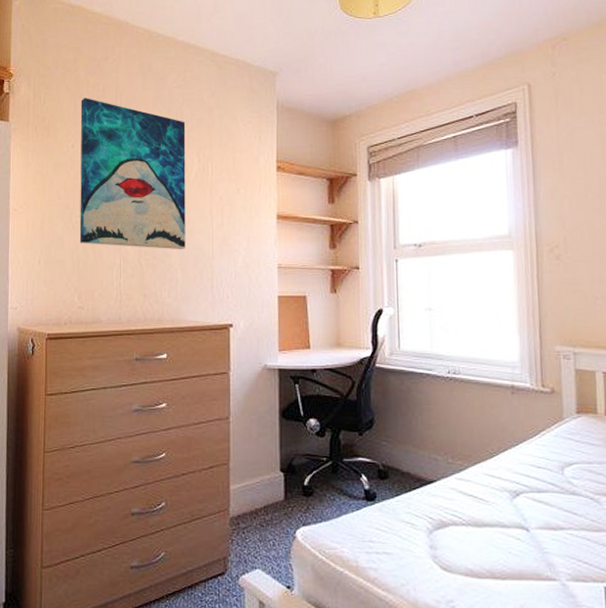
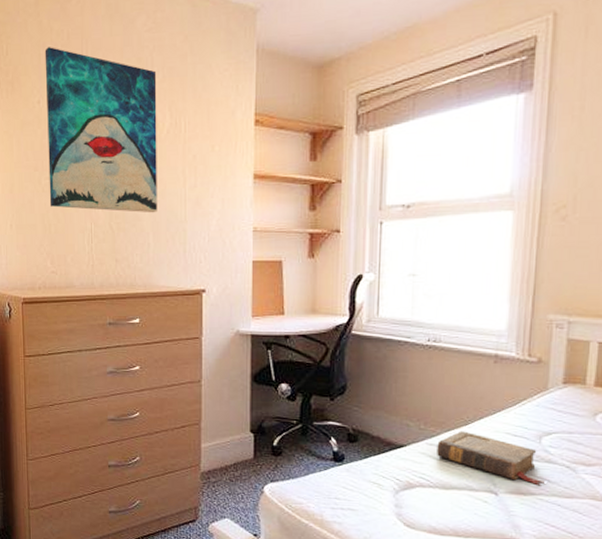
book: none [466,464,572,520] -> present [437,431,545,486]

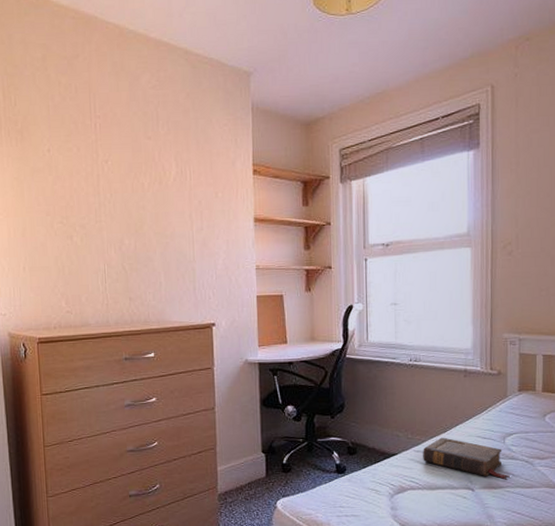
wall art: present [44,47,157,213] -> none [53,99,168,254]

